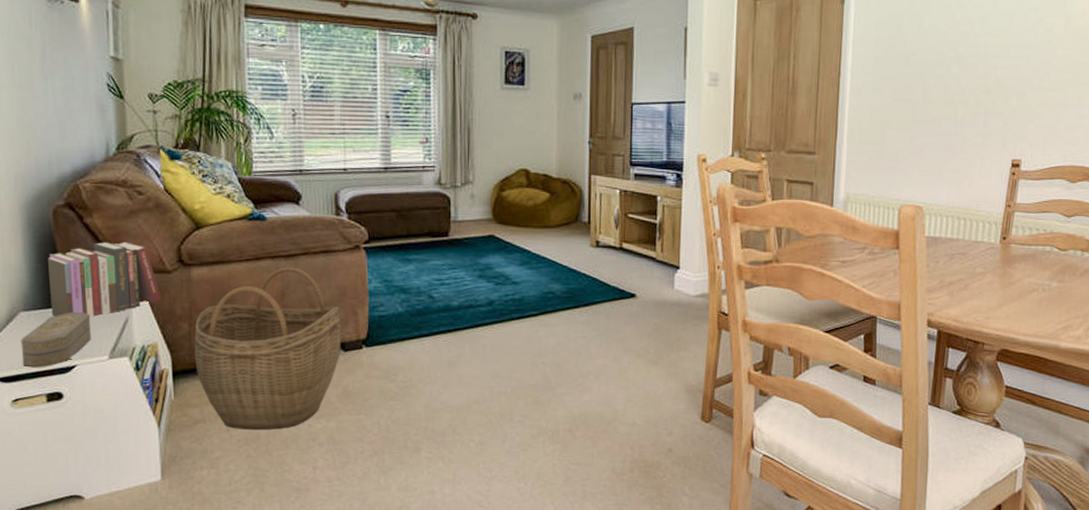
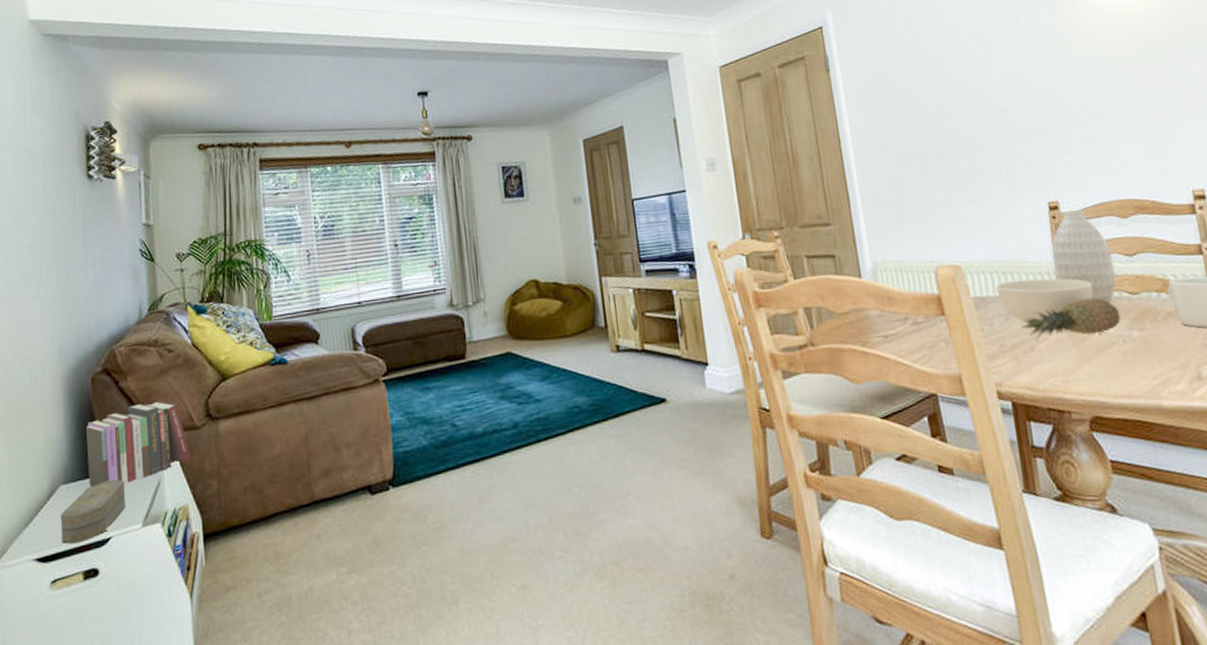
woven basket: present [194,267,341,431] -> none [223,409,368,594]
bowl: none [947,226,1030,266] -> present [995,278,1093,325]
fruit: none [962,249,1047,281] -> present [1022,297,1121,341]
vase: none [1001,170,1054,255] -> present [1051,210,1116,303]

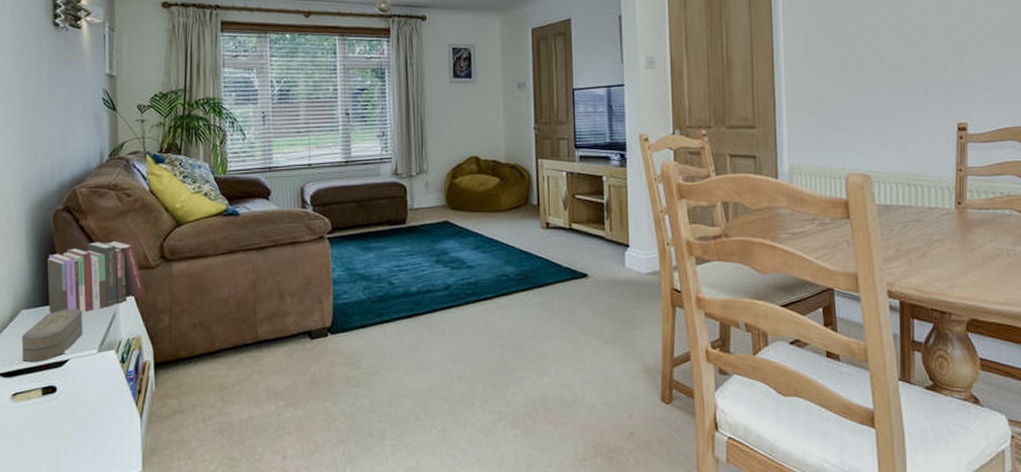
bowl: present [995,278,1093,325] -> none [898,192,987,233]
fruit: present [1022,297,1121,341] -> none [918,213,1008,249]
vase: present [1051,210,1116,303] -> none [954,133,1010,219]

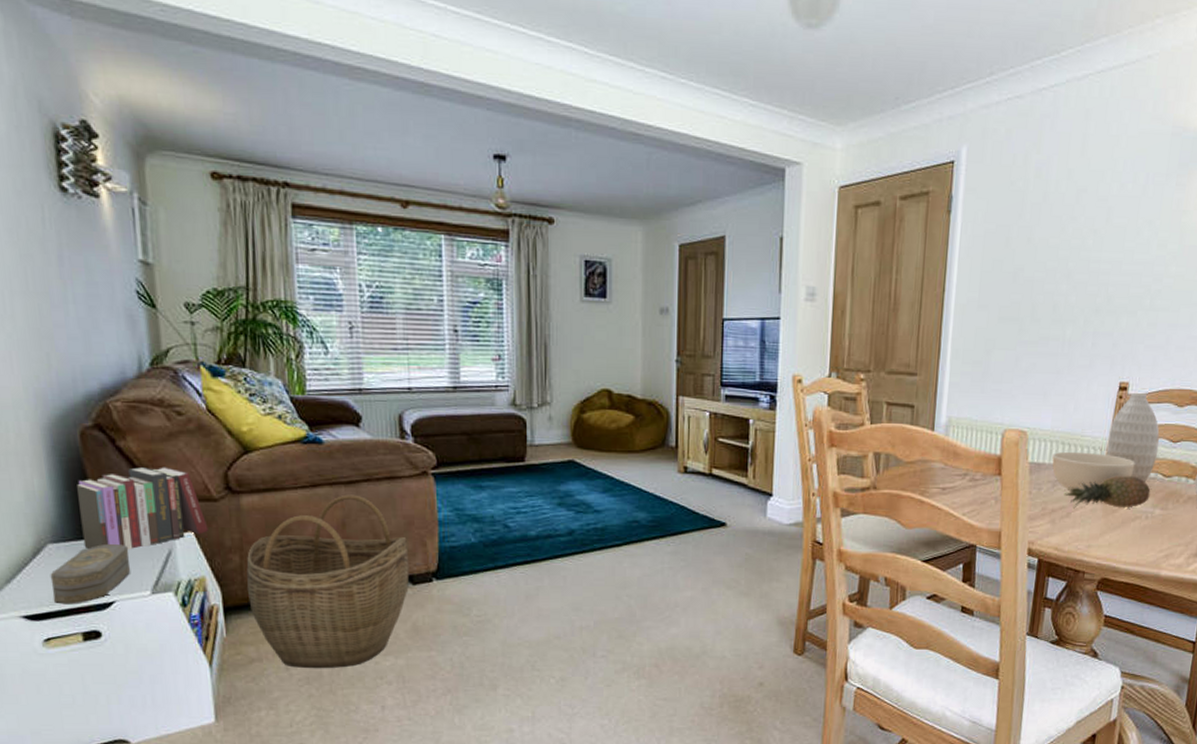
woven basket: none [173,259,308,420] -> present [246,494,410,669]
bowl: none [898,192,987,233] -> present [1051,451,1135,493]
fruit: none [918,213,1008,249] -> present [1065,475,1151,509]
vase: none [954,133,1010,219] -> present [1106,393,1160,482]

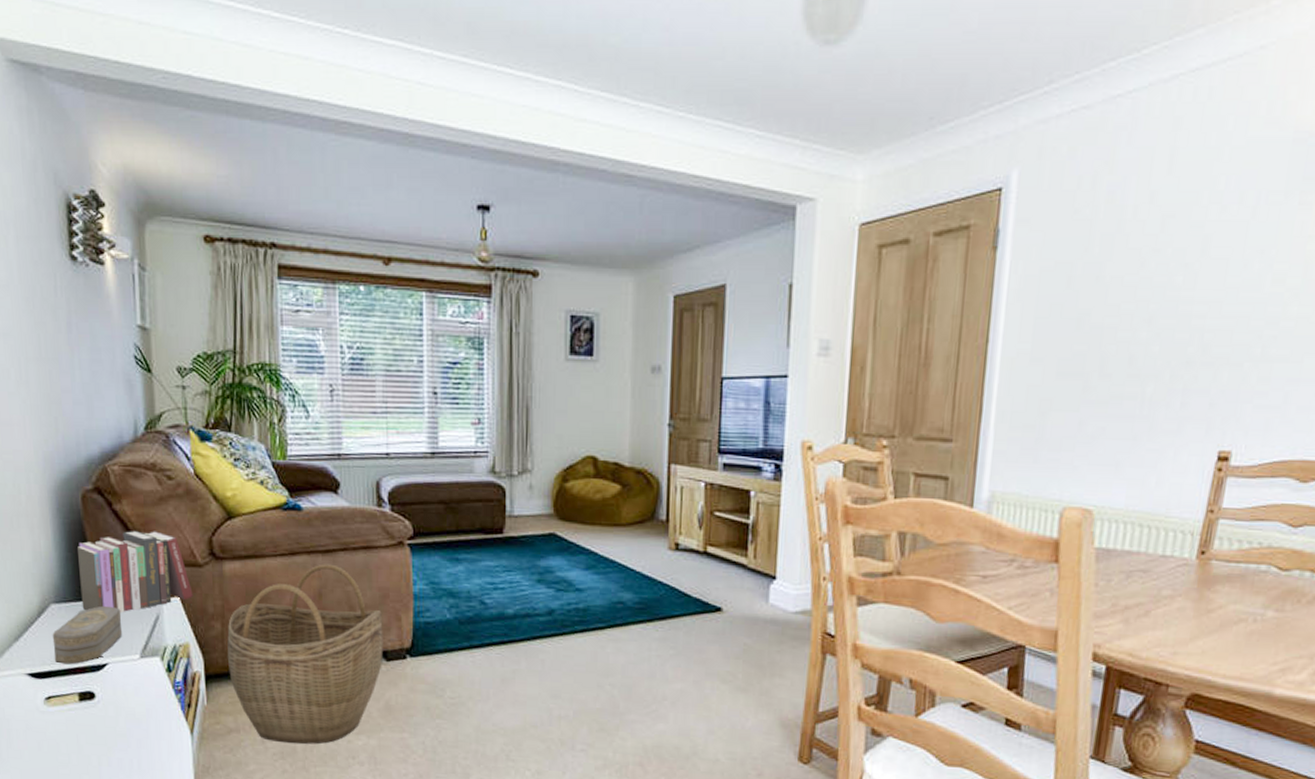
bowl: present [1051,451,1135,493] -> none [1125,535,1239,587]
fruit: present [1065,475,1151,509] -> none [1143,566,1261,608]
vase: present [1106,393,1160,482] -> none [1200,465,1274,576]

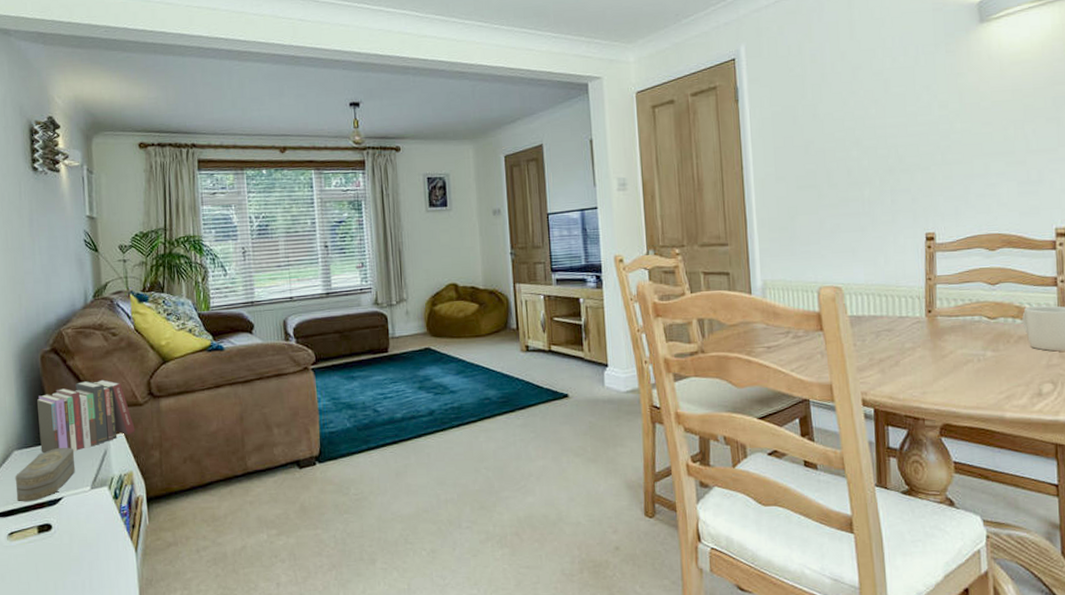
woven basket: present [227,563,383,744] -> none [165,392,297,550]

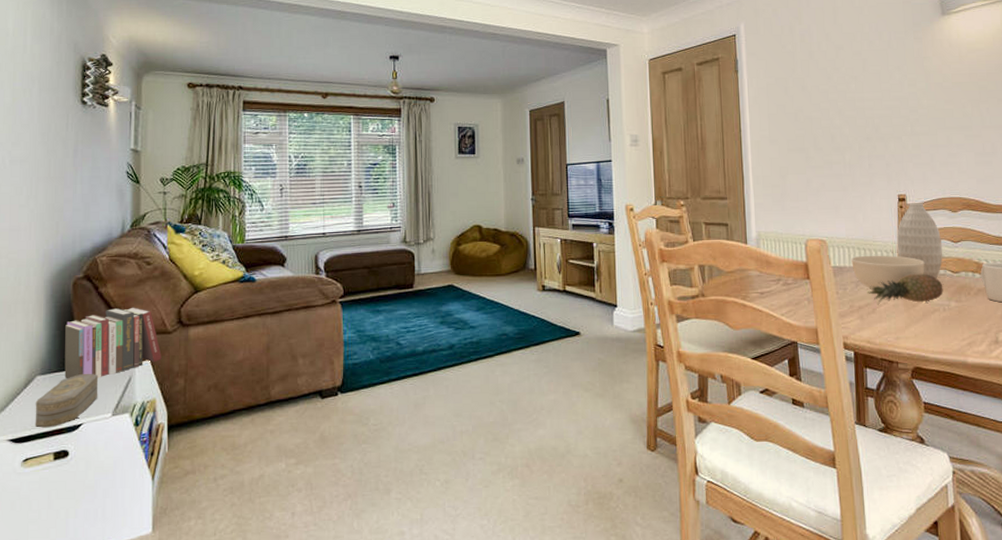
bowl: none [870,301,957,342] -> present [850,255,925,291]
fruit: none [890,320,978,357] -> present [868,273,944,305]
vase: none [923,241,978,326] -> present [896,203,943,278]

